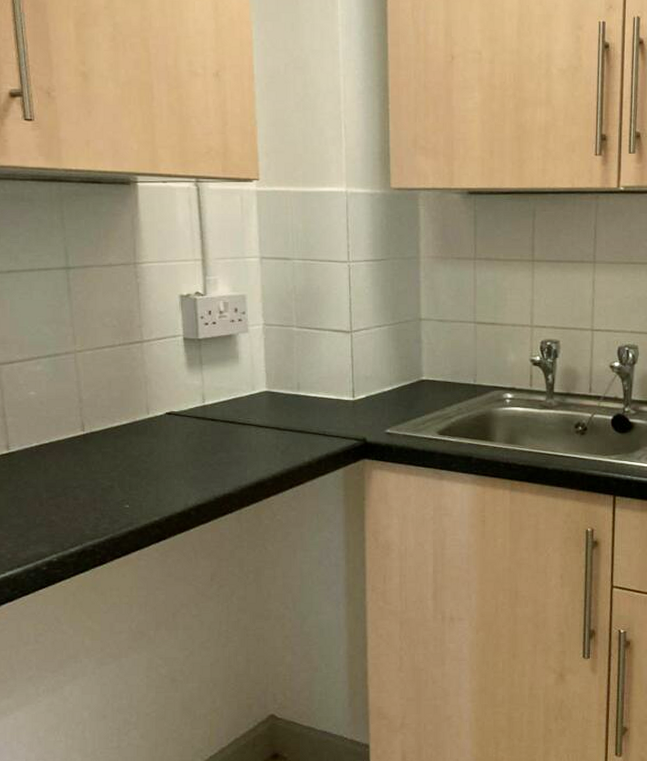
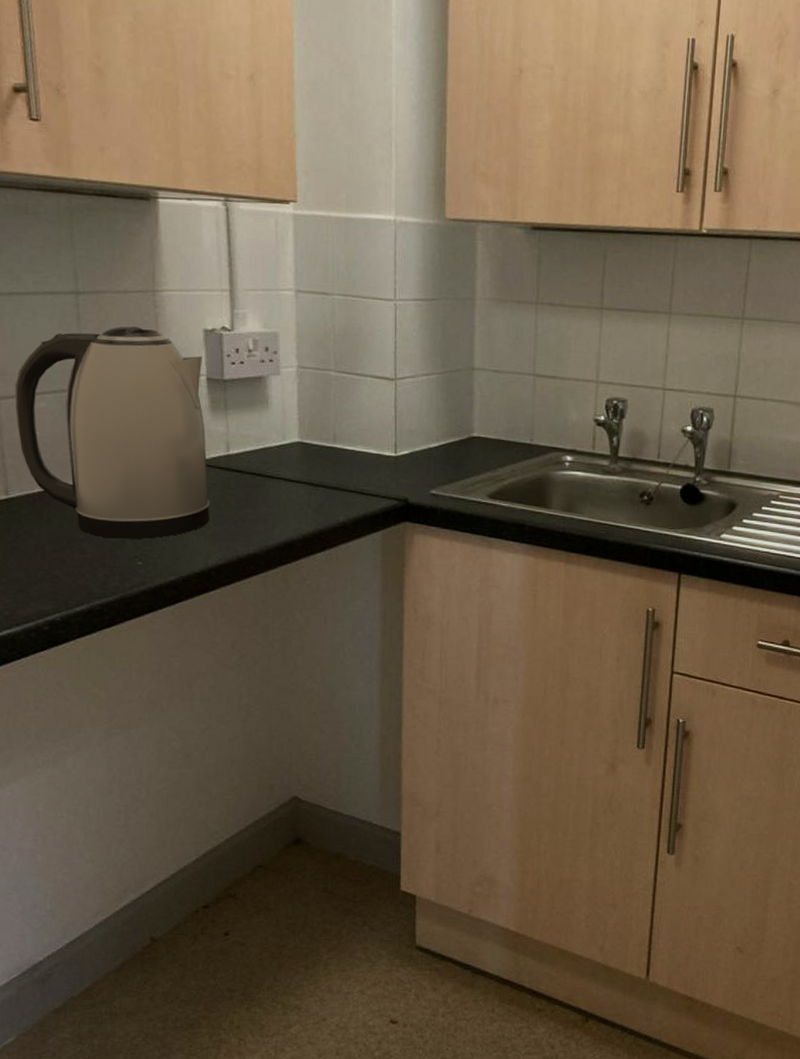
kettle: none [14,295,188,485] -> present [14,326,210,539]

